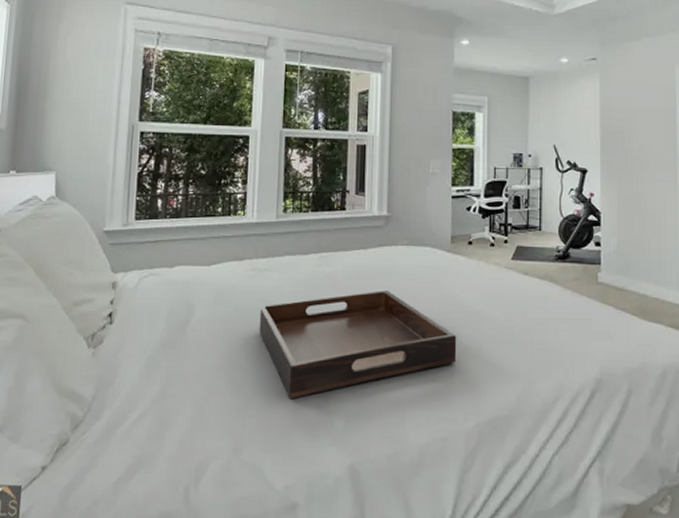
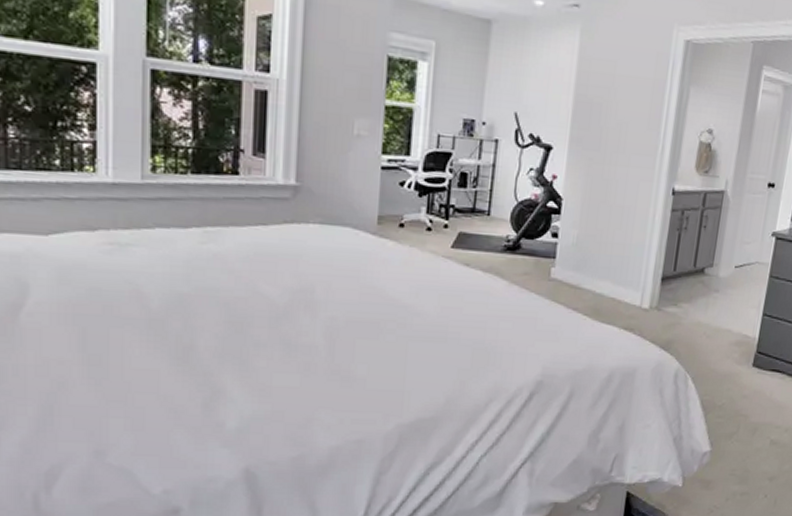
serving tray: present [259,290,457,399] -> none [123,276,380,398]

